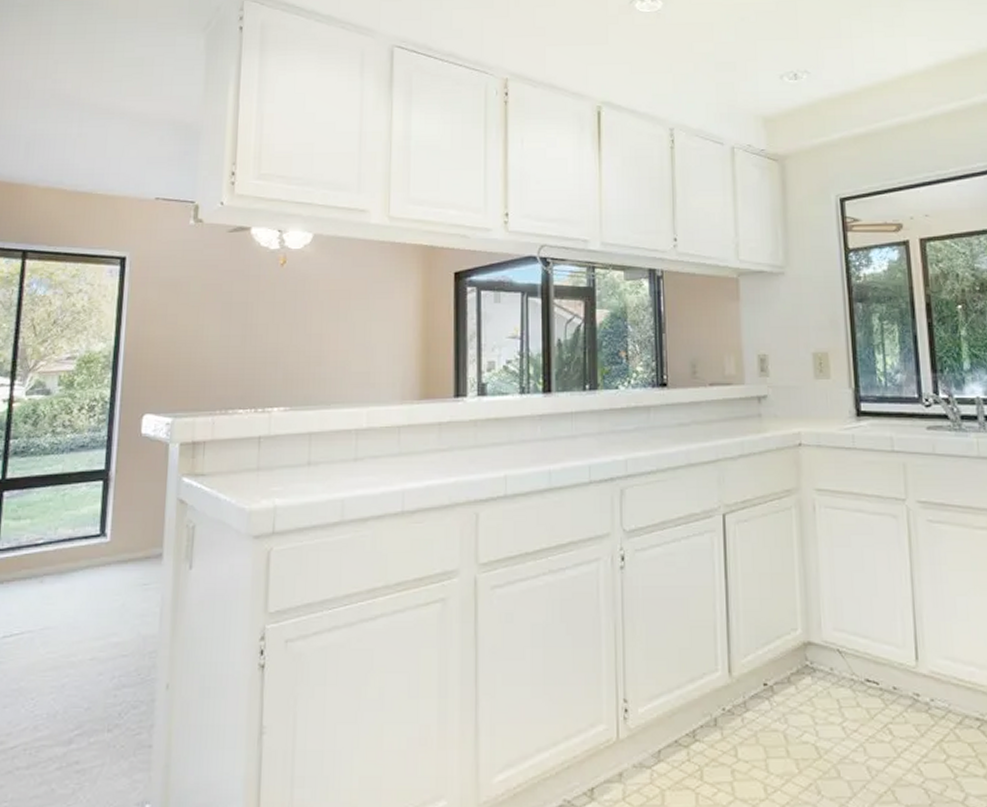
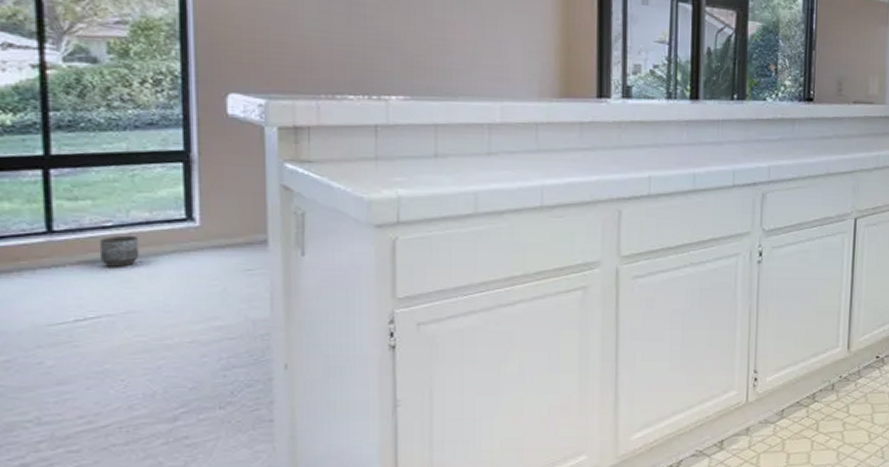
planter: none [29,552,62,583] -> present [99,235,140,267]

